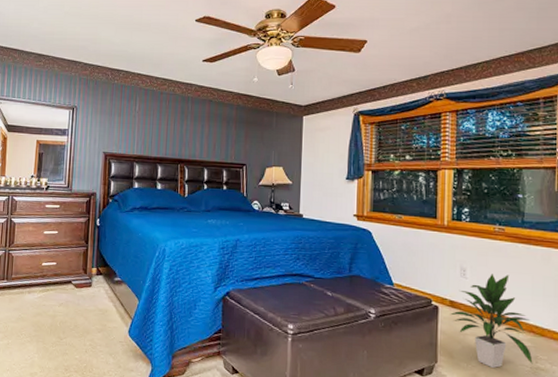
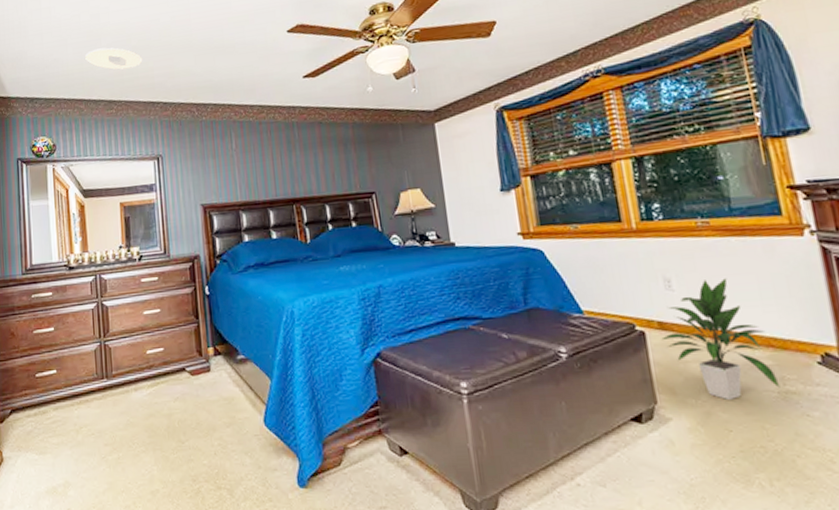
recessed light: none [24,9,72,30] -> present [85,47,143,70]

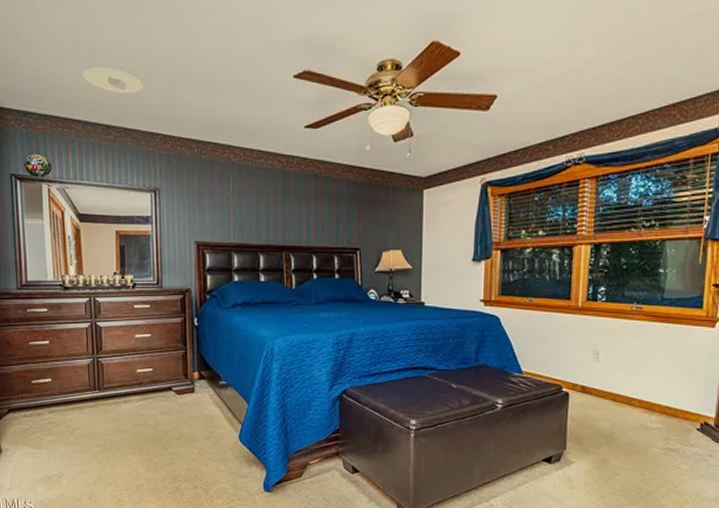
indoor plant: present [661,278,780,400] -> none [581,356,664,451]

